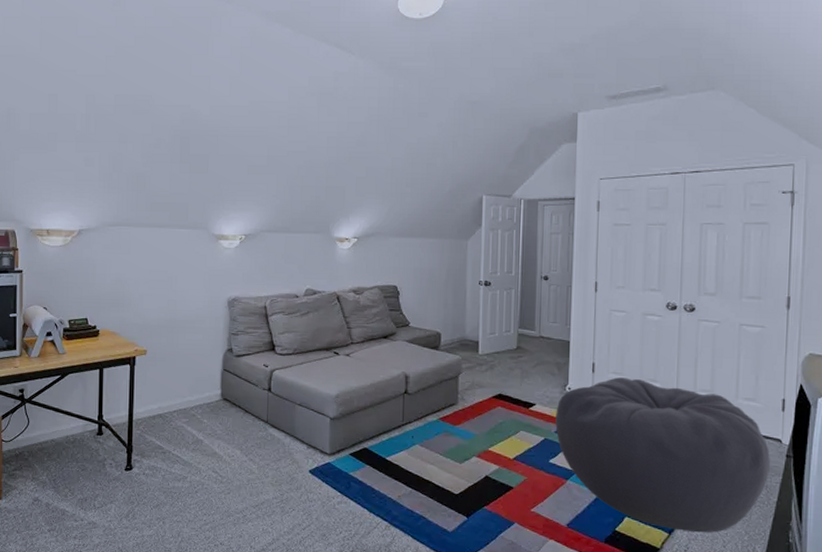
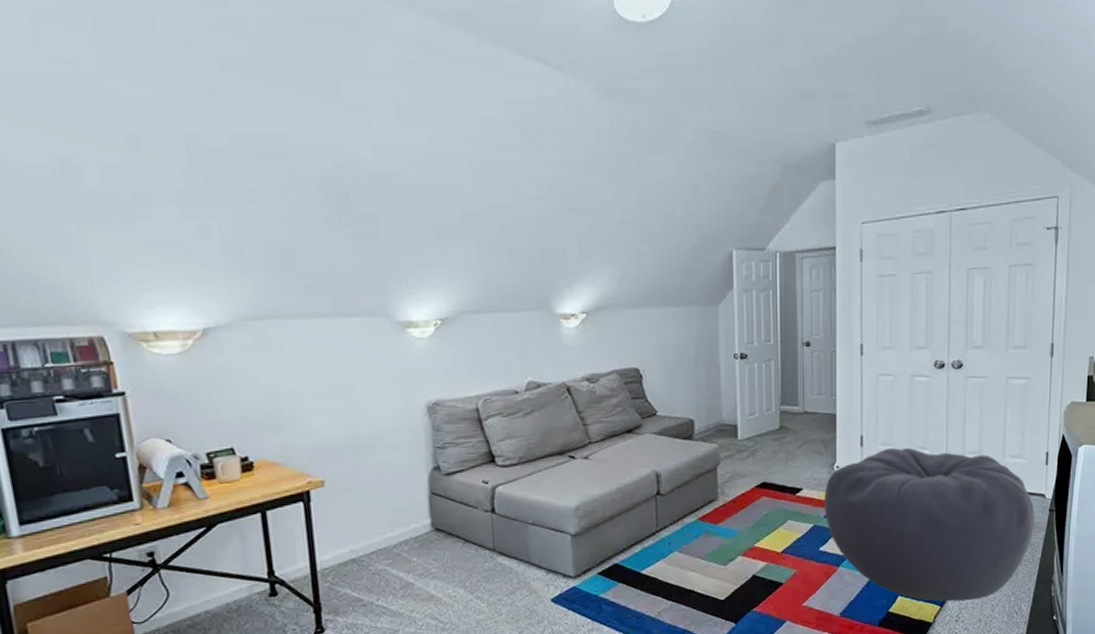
mug: none [72,323,91,344] -> present [213,454,243,484]

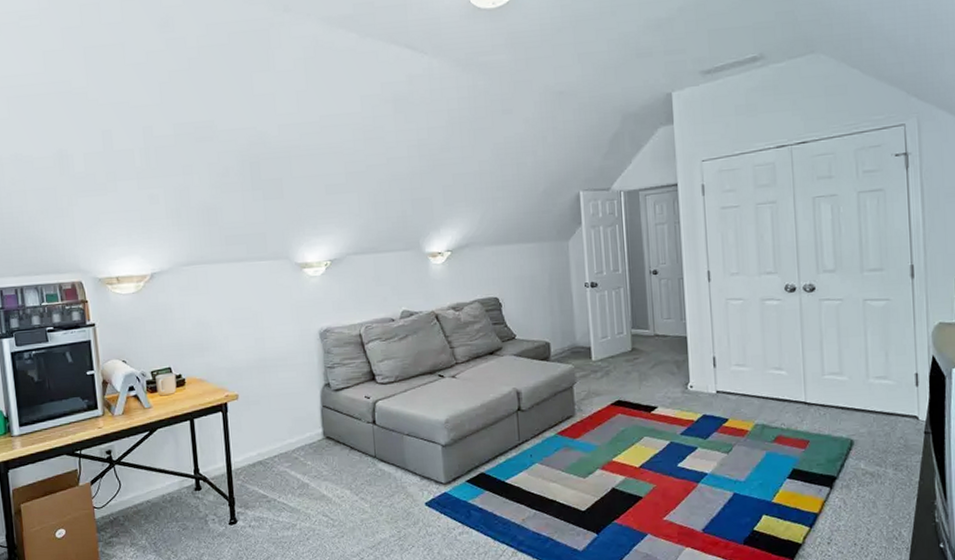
bean bag chair: present [824,448,1035,602] -> none [679,369,909,523]

